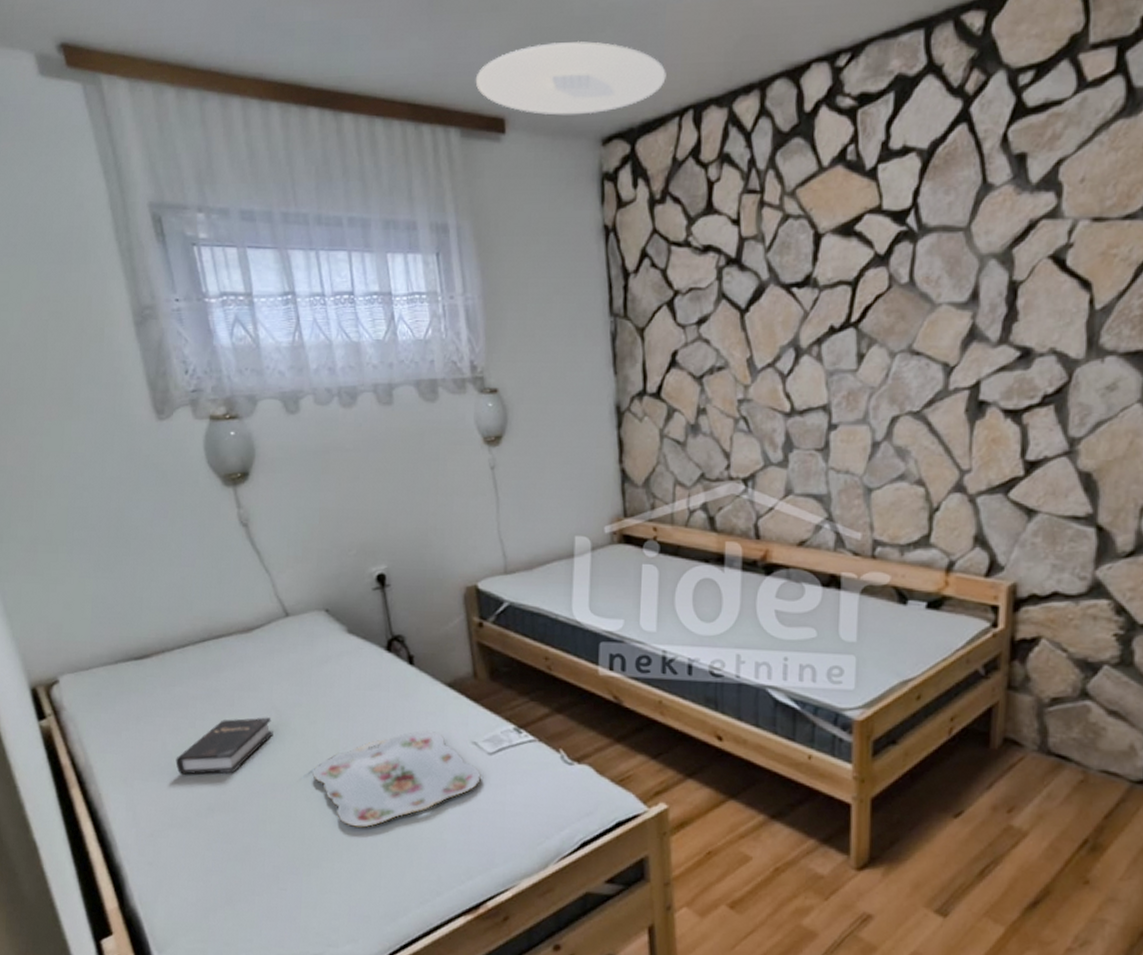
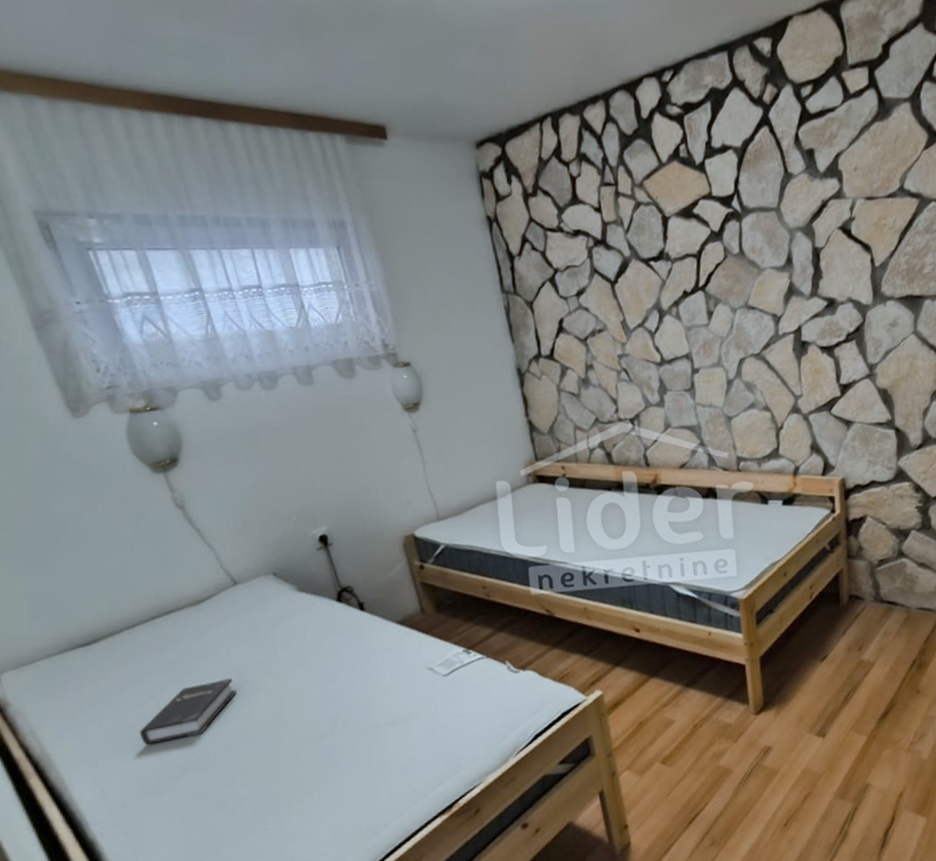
serving tray: present [312,731,481,828] -> none [280,665,440,761]
ceiling light: present [475,40,666,115] -> none [353,58,524,123]

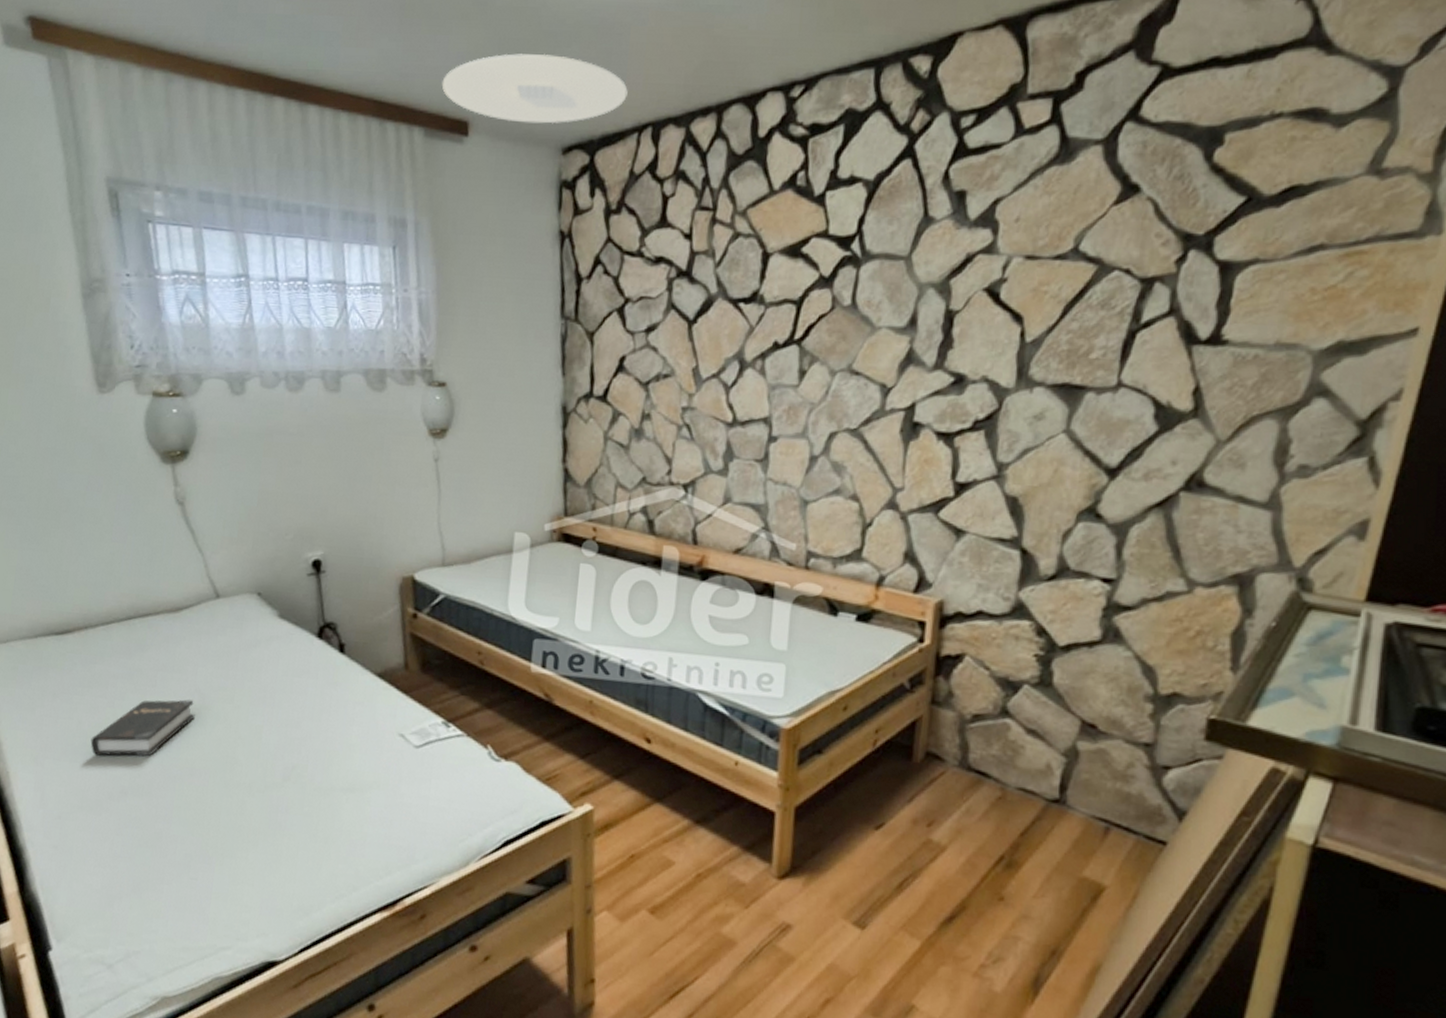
ceiling light: none [353,58,524,123] -> present [441,53,628,124]

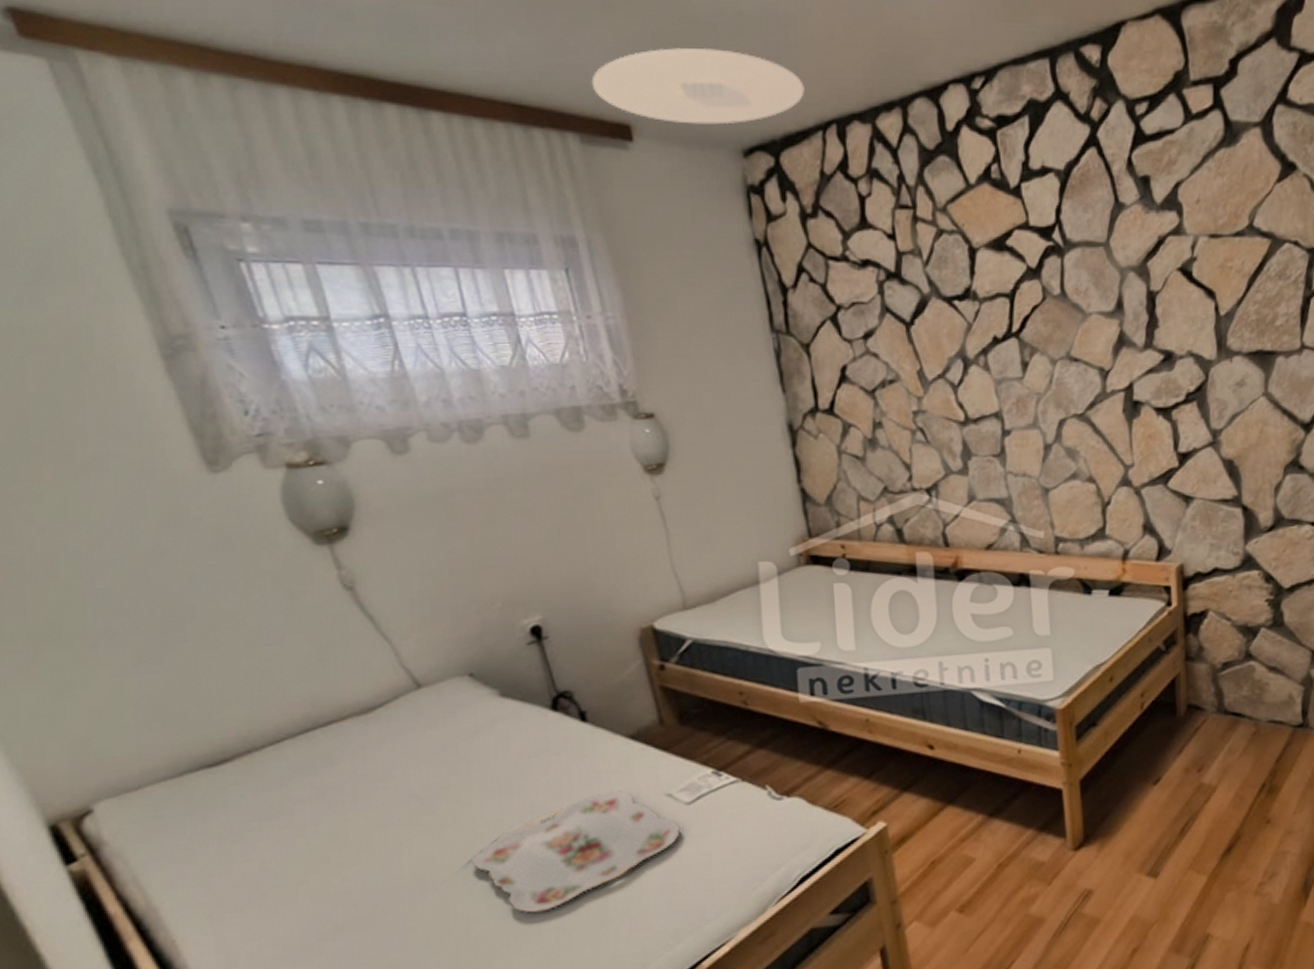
hardback book: present [90,699,195,757] -> none [282,808,416,895]
serving tray: none [233,721,406,818] -> present [472,790,680,914]

